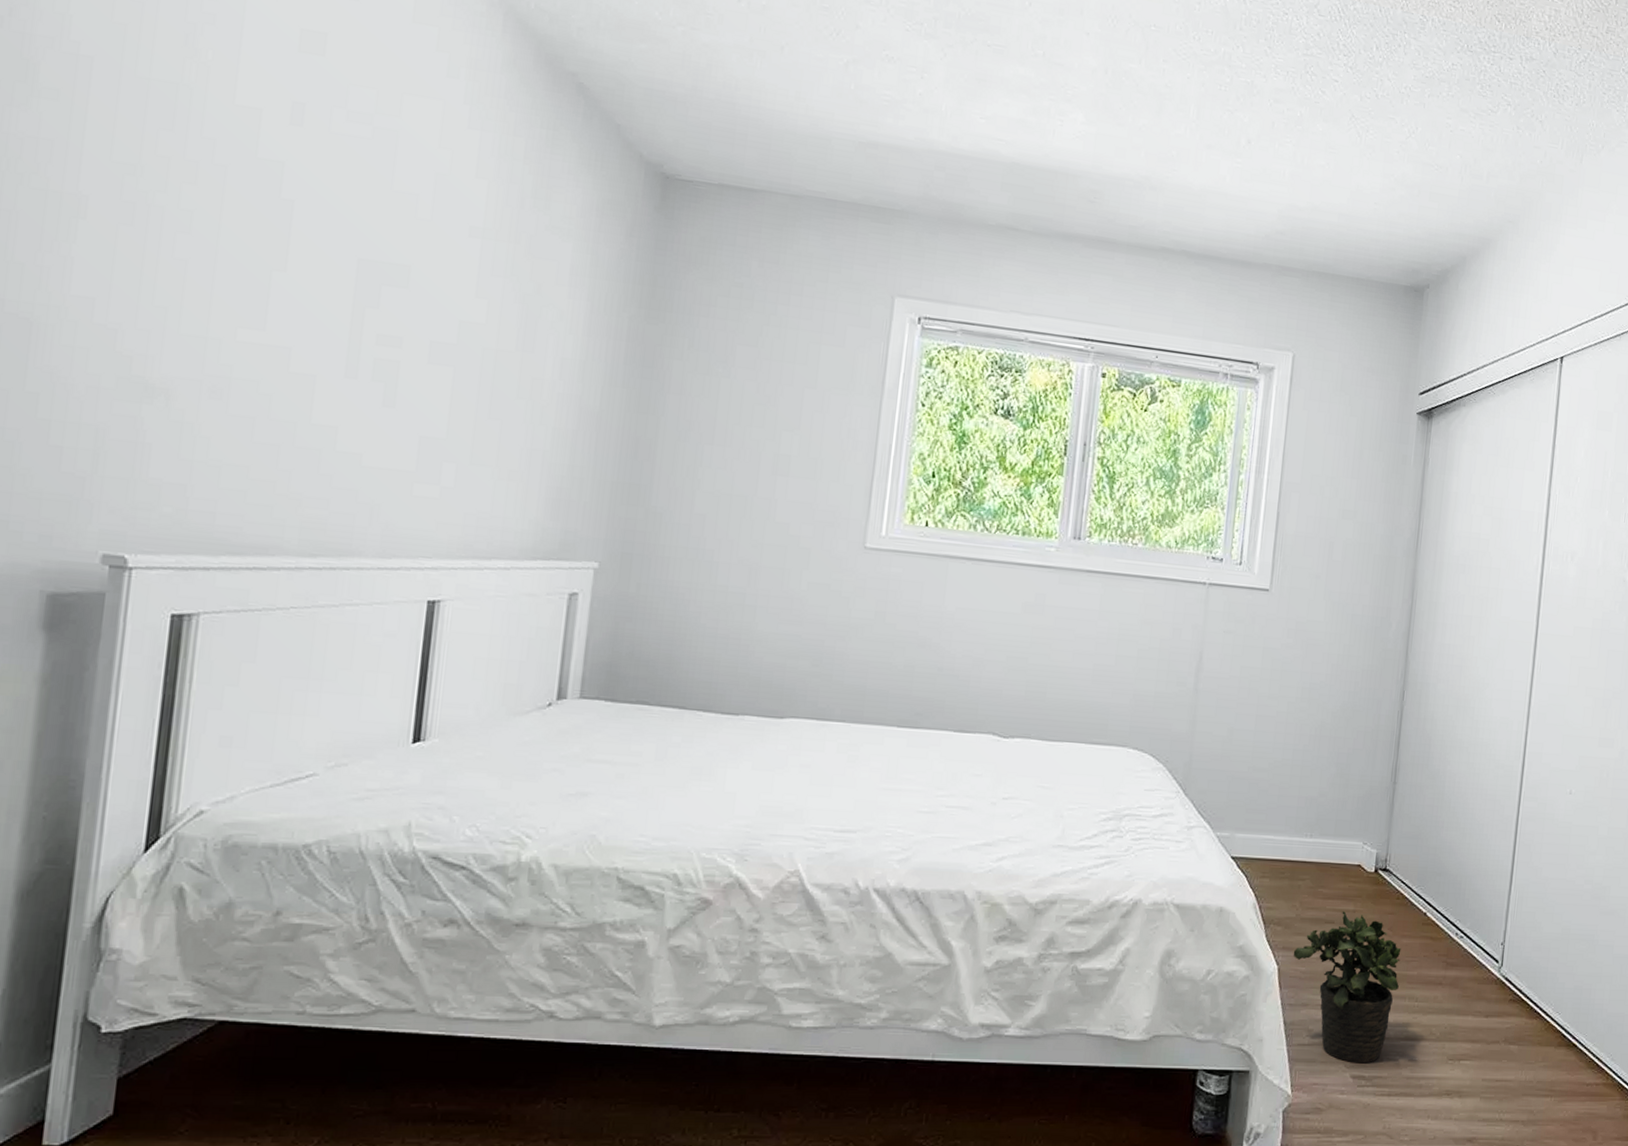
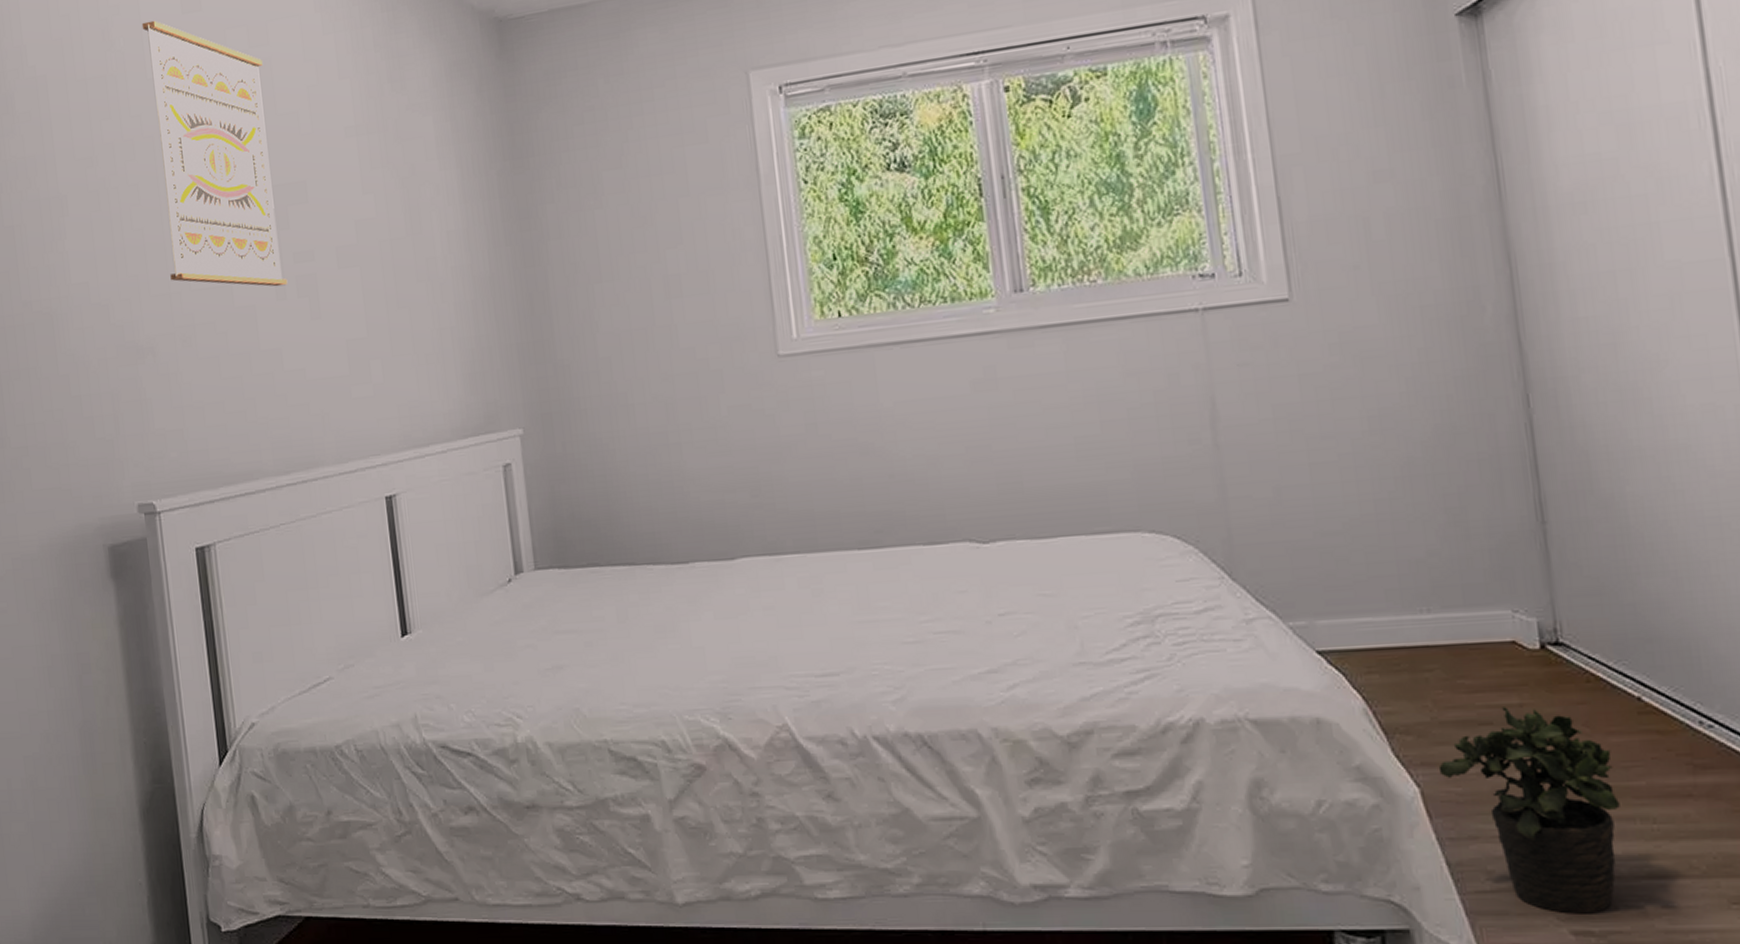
wall art: none [211,43,388,365] -> present [141,20,288,287]

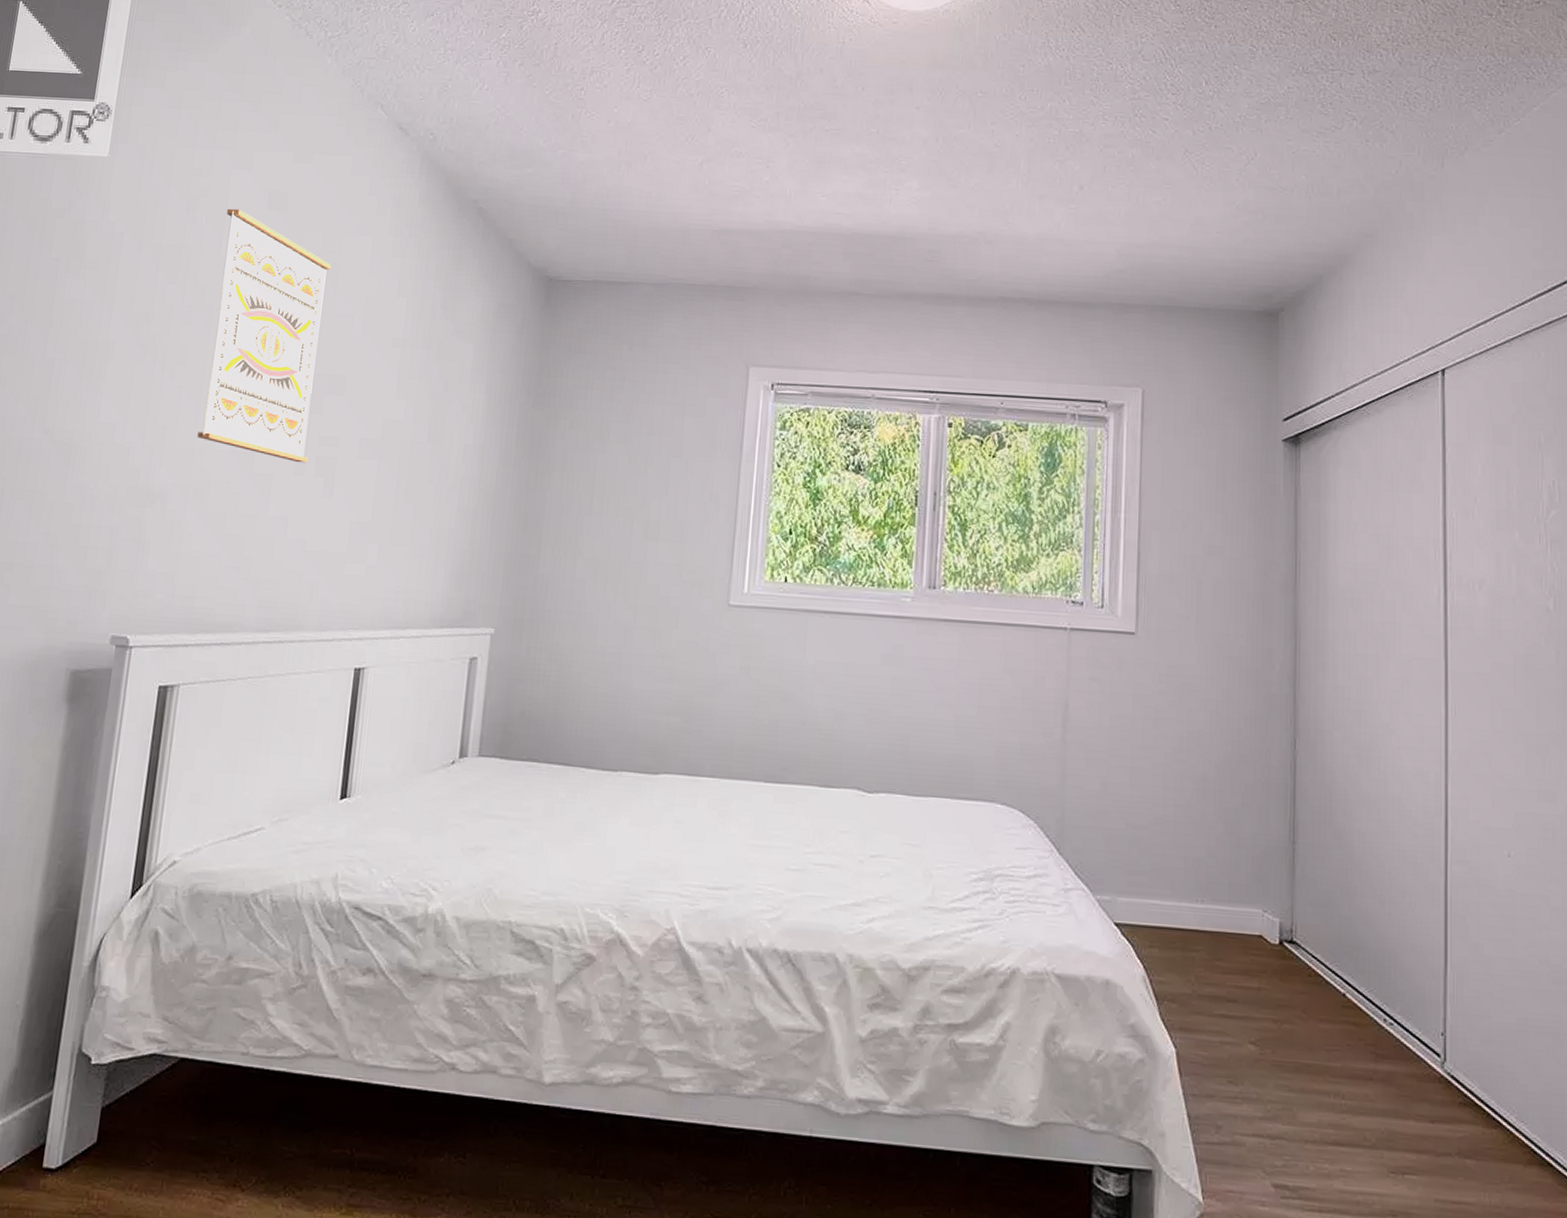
potted plant: present [1438,707,1620,914] -> none [1192,988,1320,1171]

